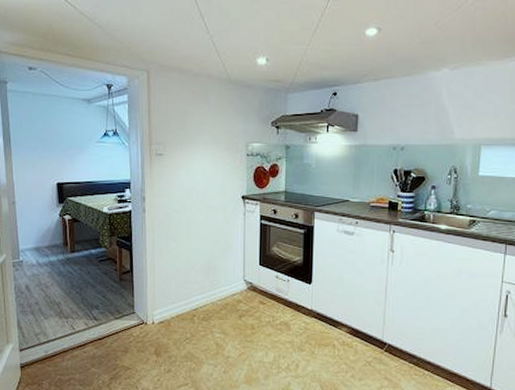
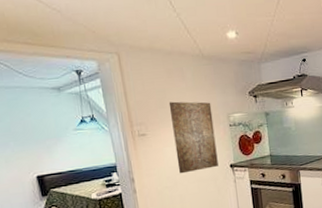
wall art: none [189,124,231,199] -> present [168,101,219,174]

